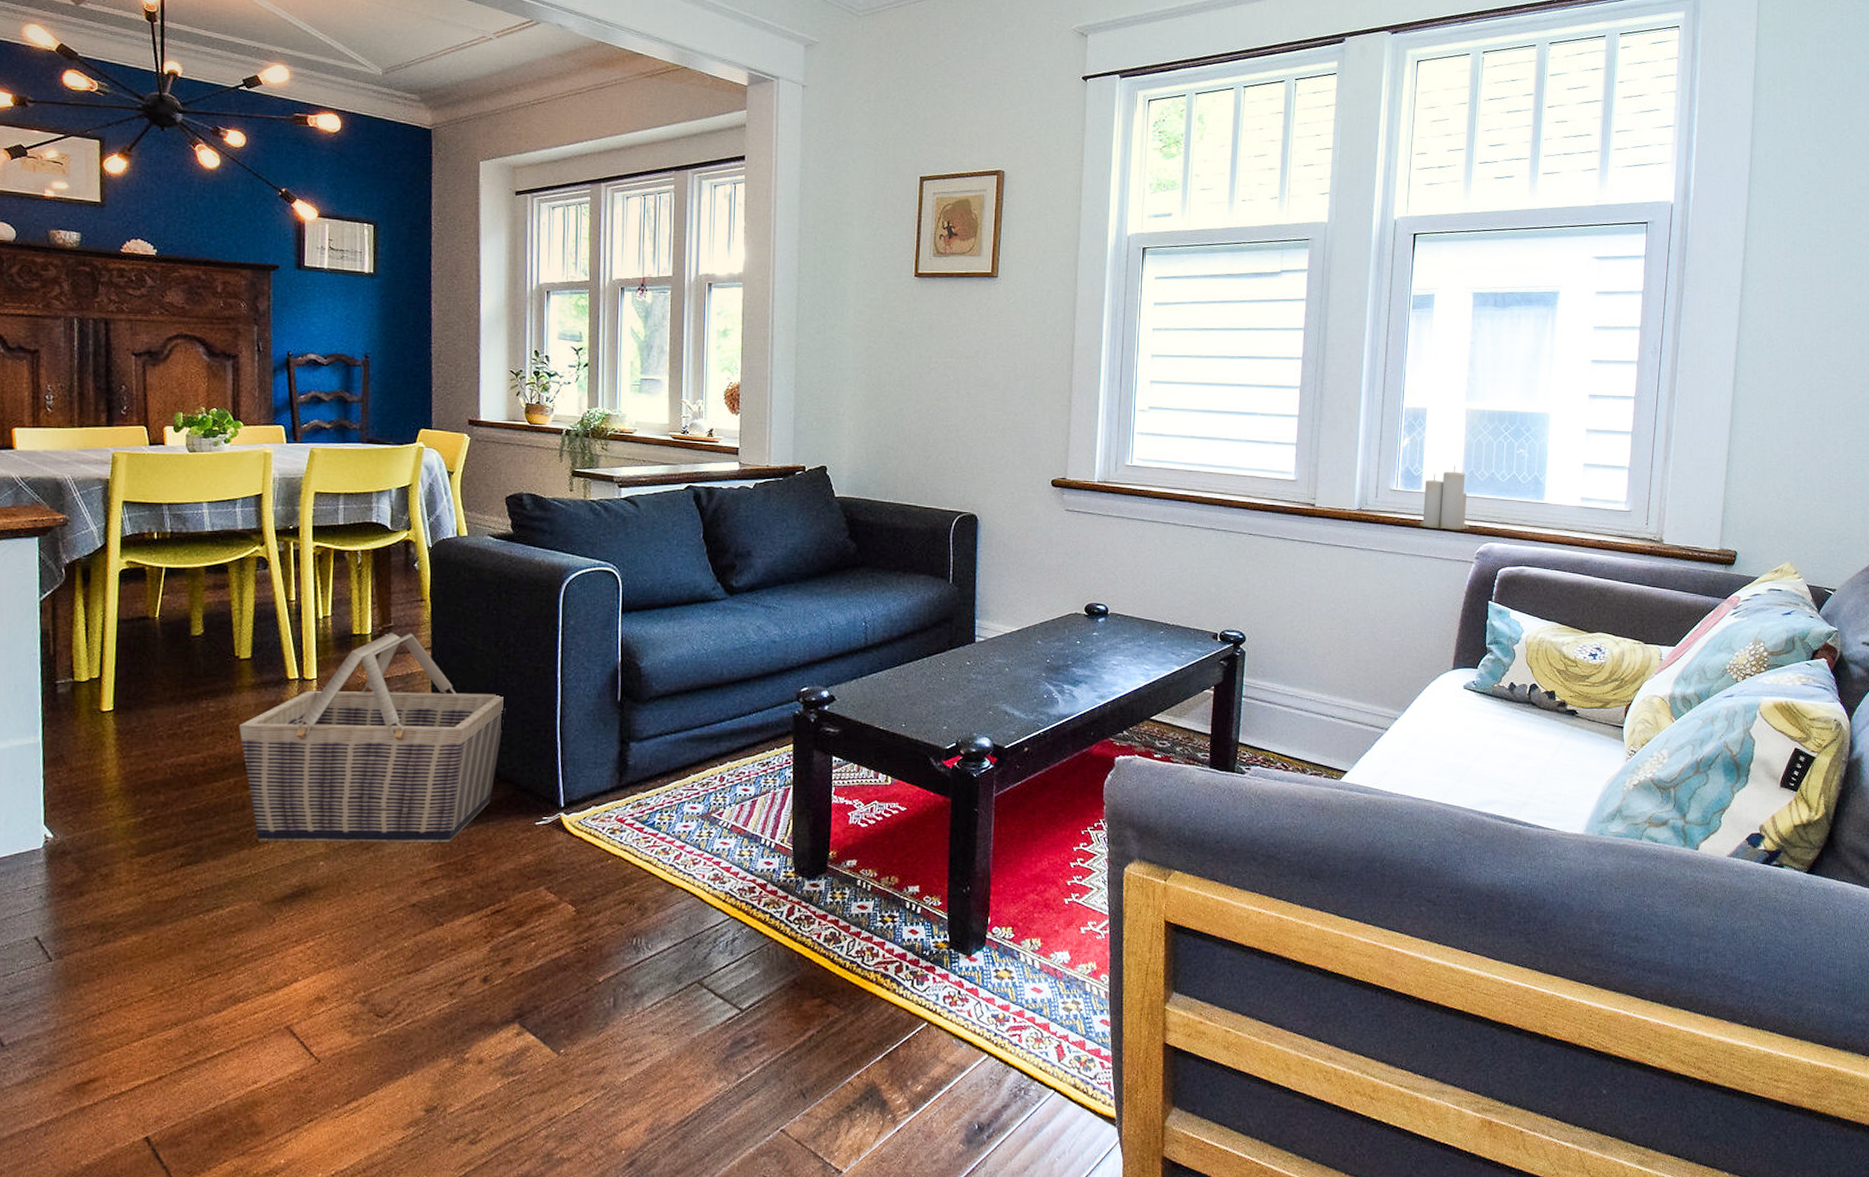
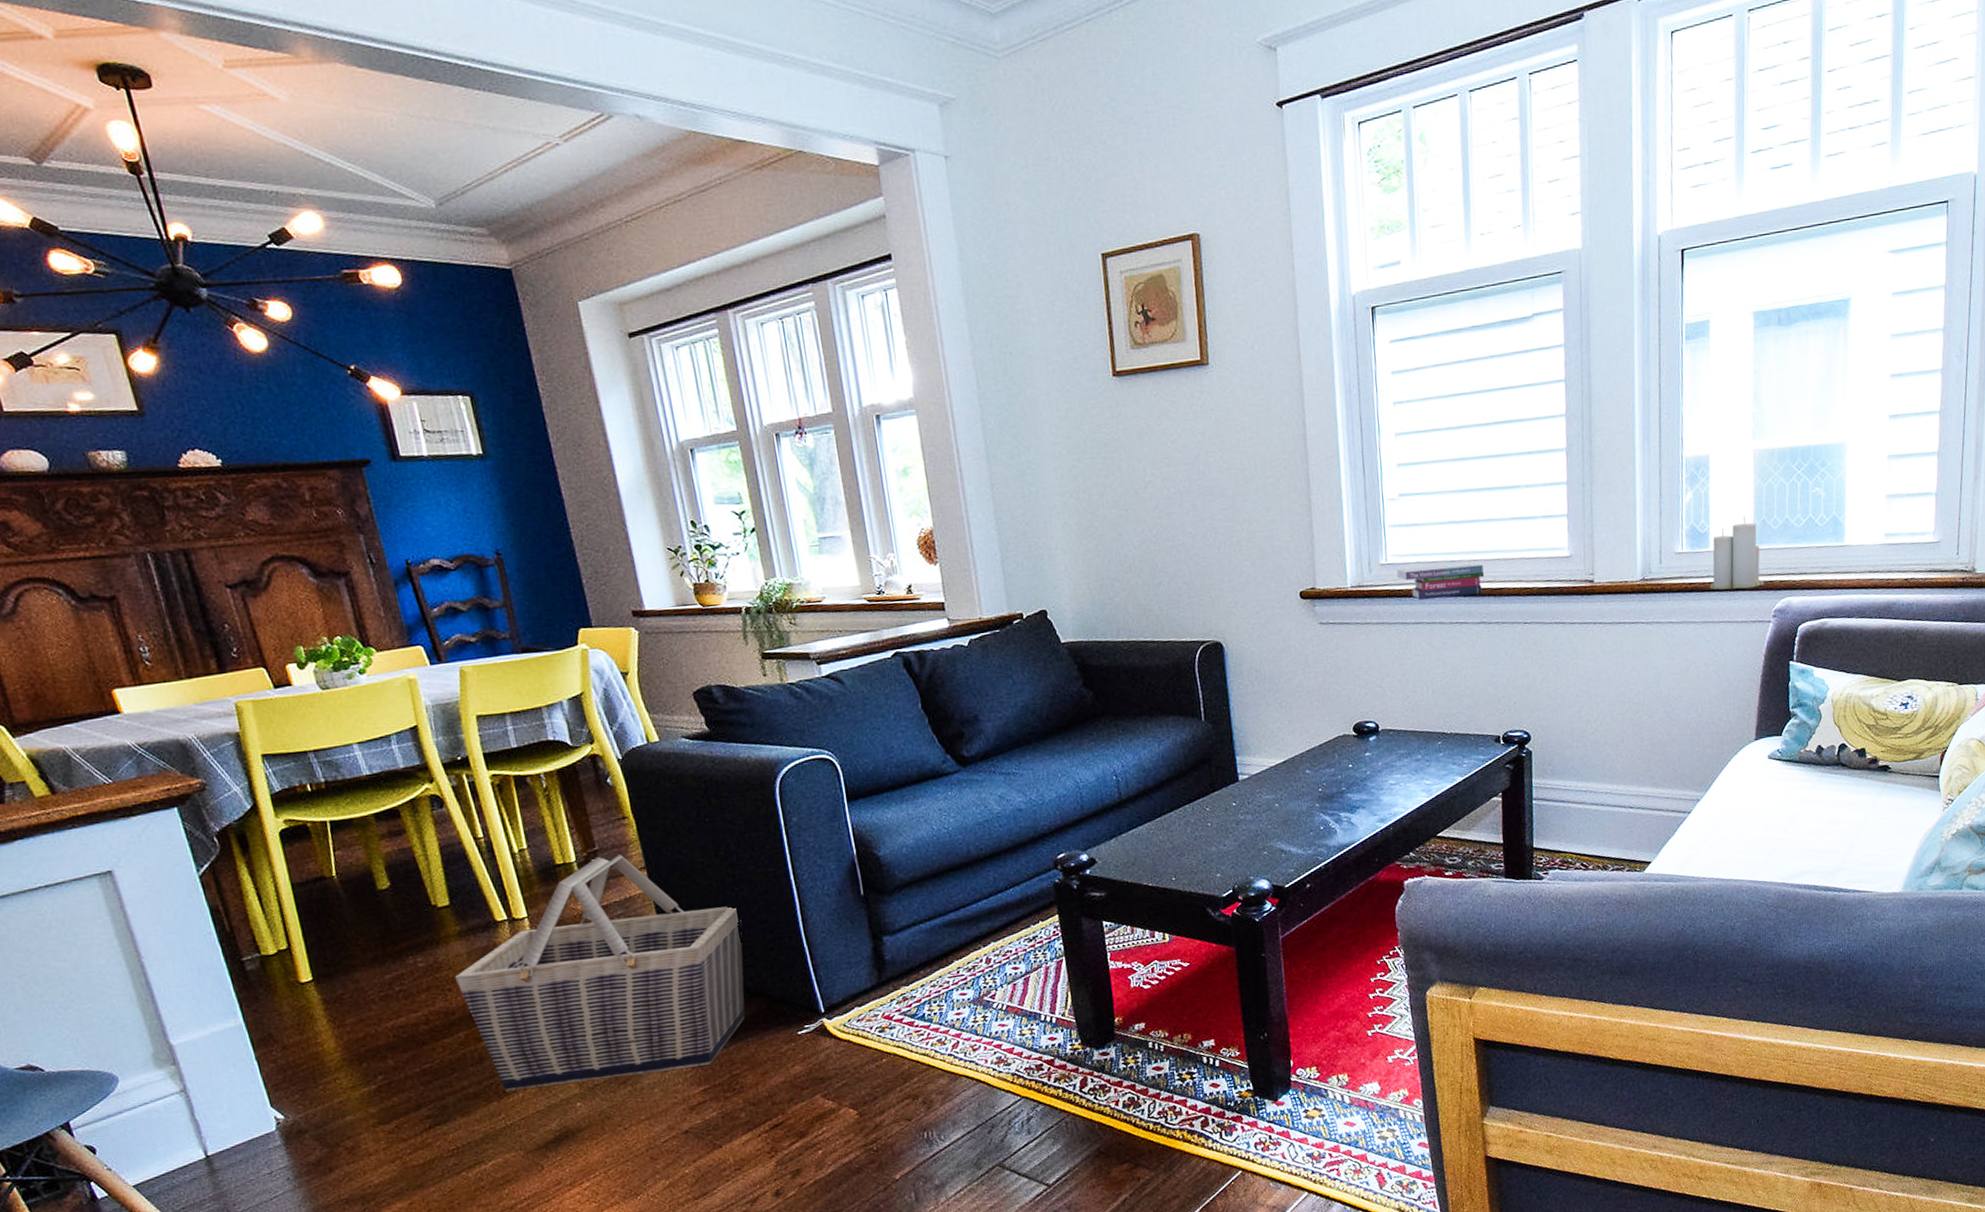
books: none [1140,472,1218,503] -> present [1397,562,1485,601]

